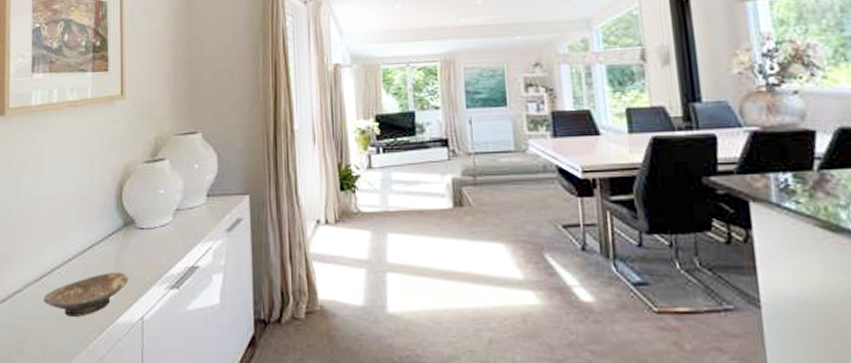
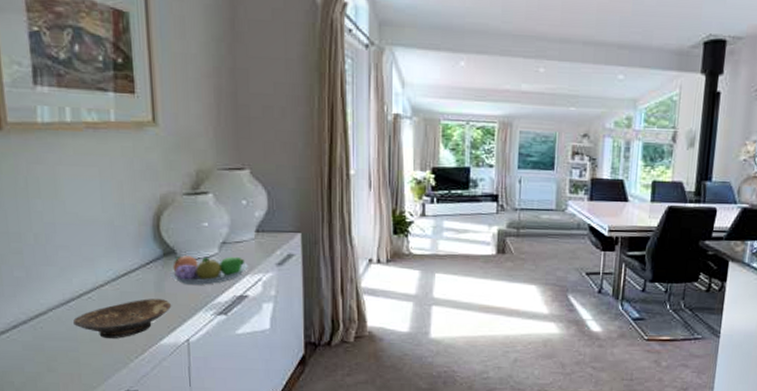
fruit bowl: none [129,224,200,256] -> present [170,255,248,285]

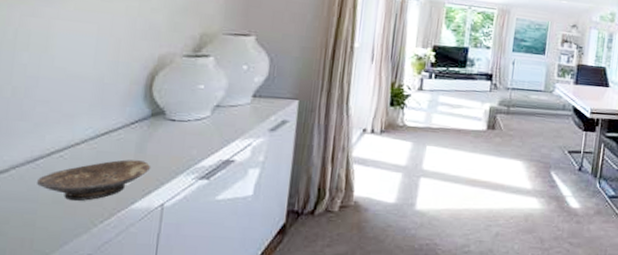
fruit bowl: present [170,255,248,285] -> none [155,116,240,148]

